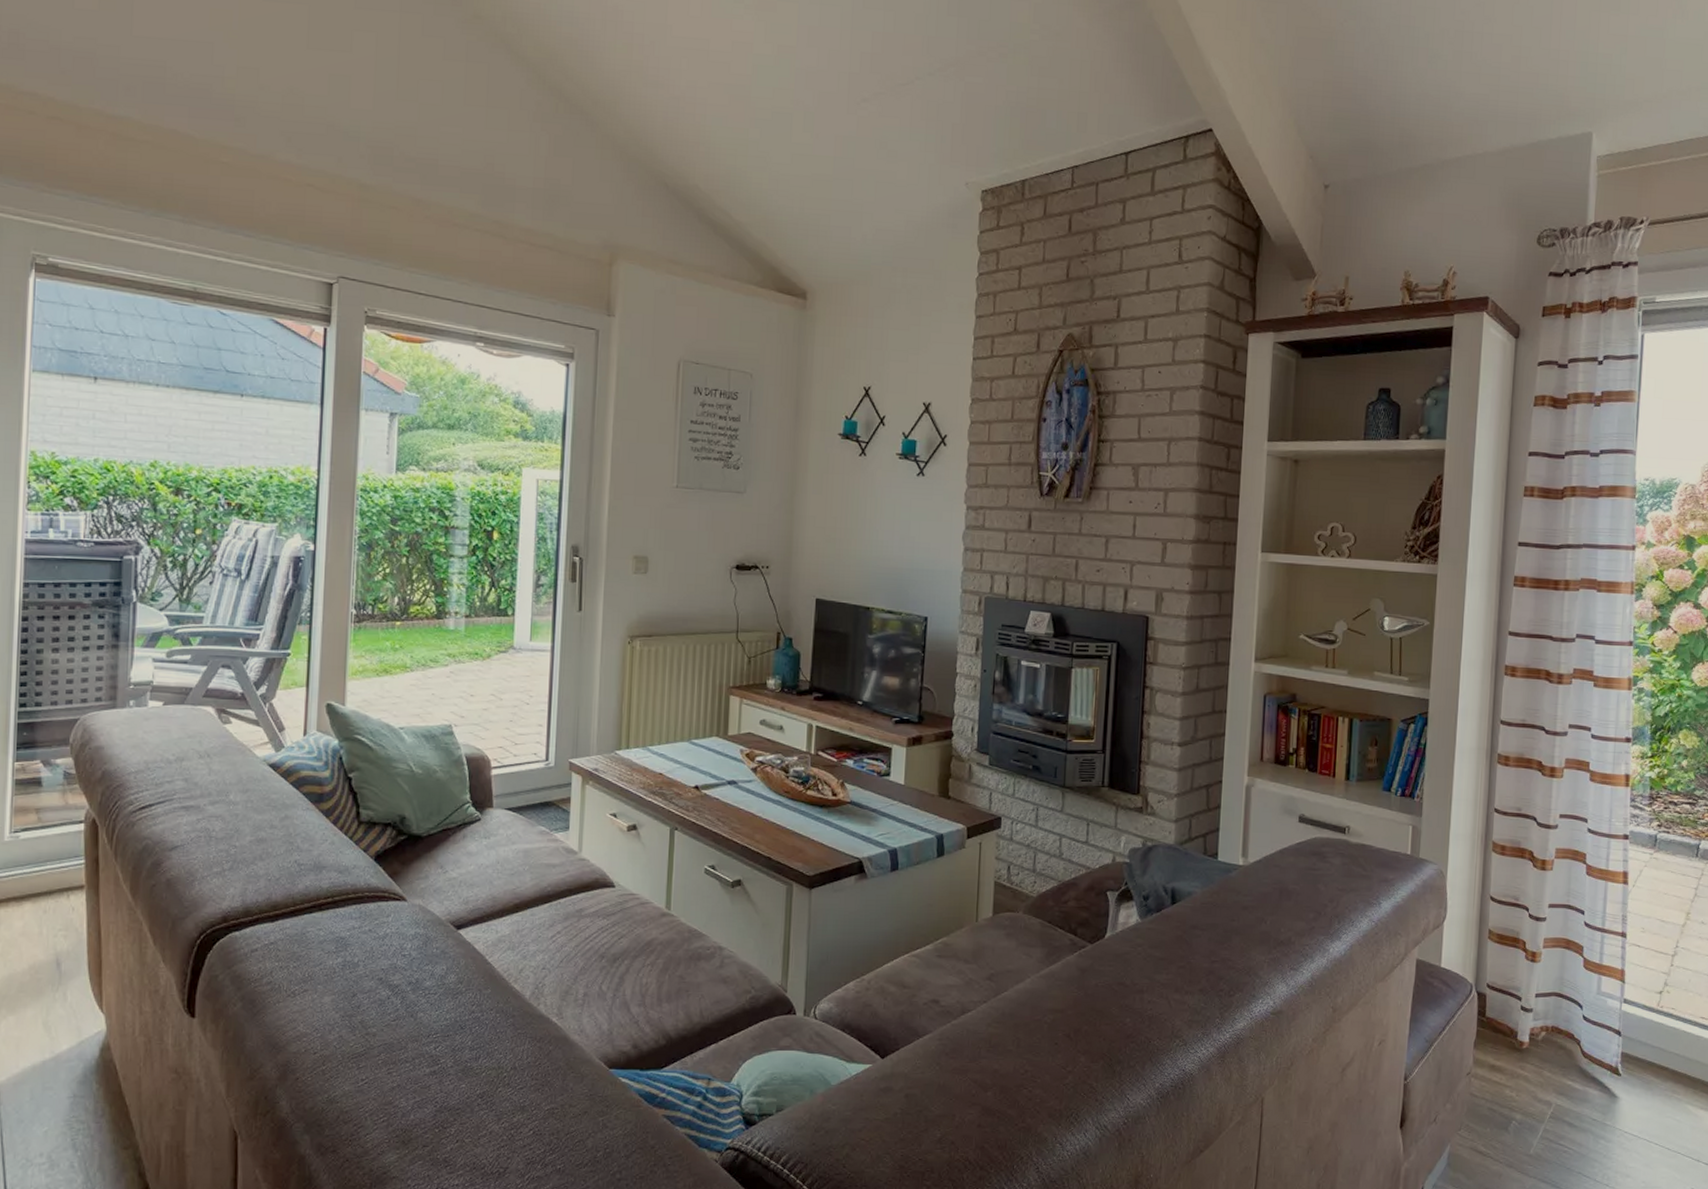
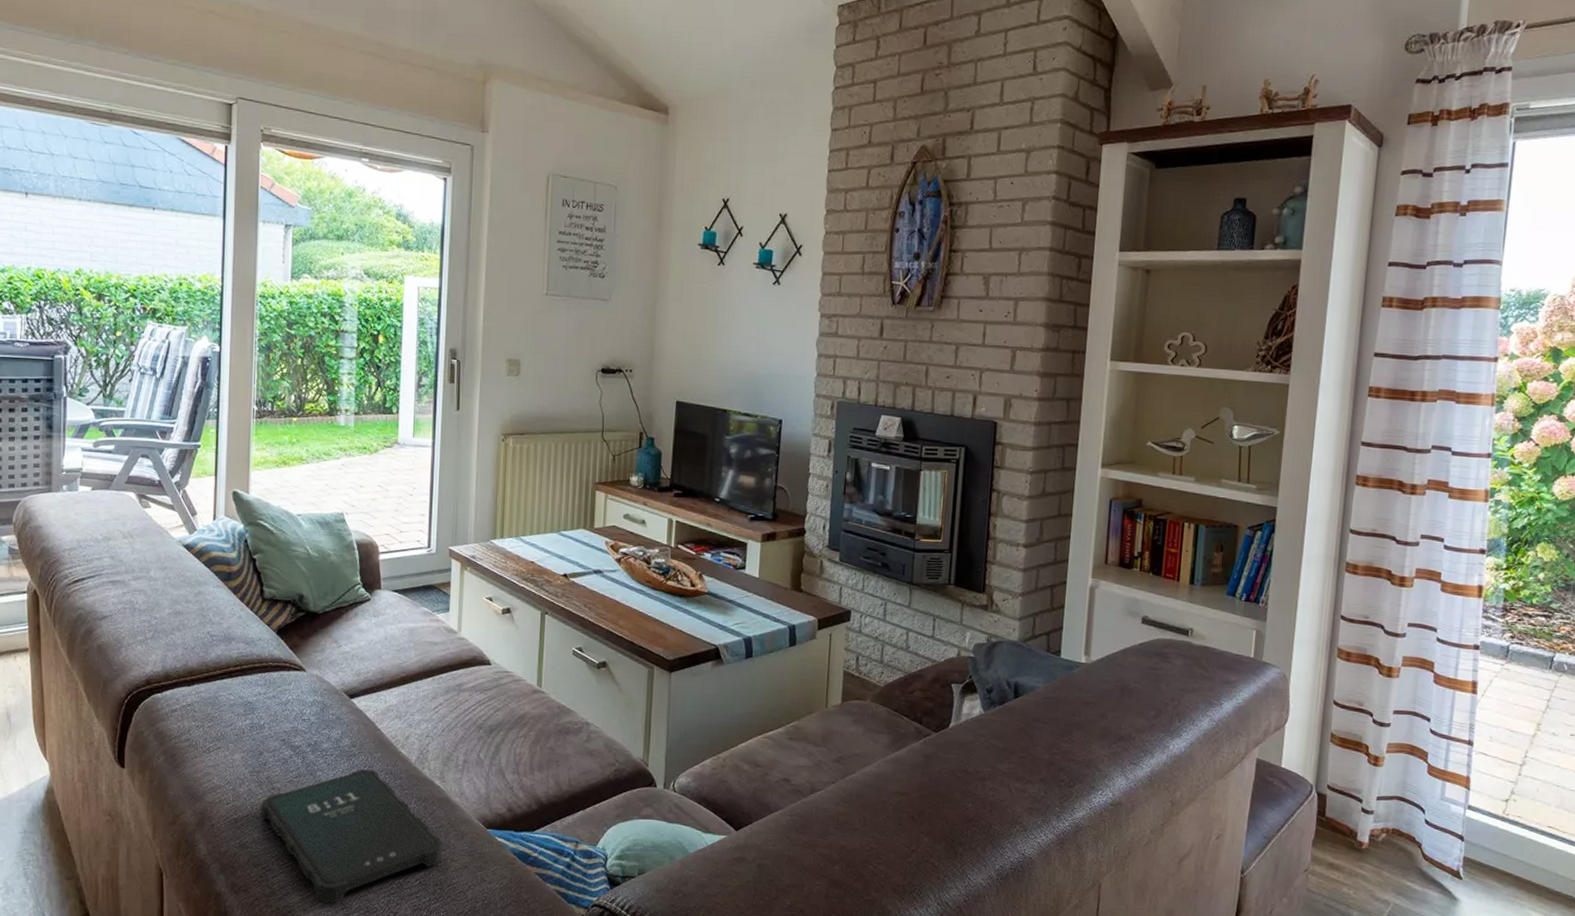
tablet: none [351,1007,560,1162] -> present [259,768,443,904]

